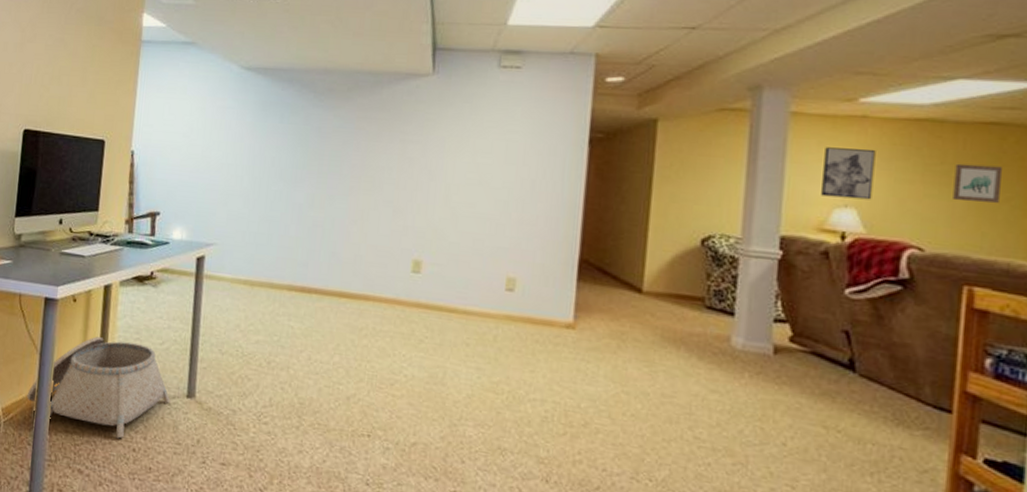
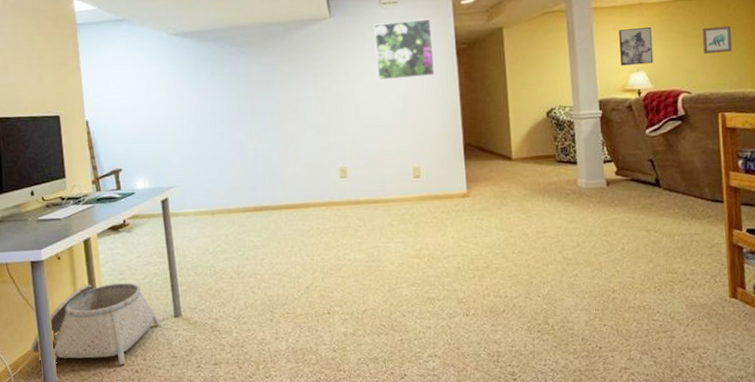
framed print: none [480,90,561,166] -> present [374,18,435,81]

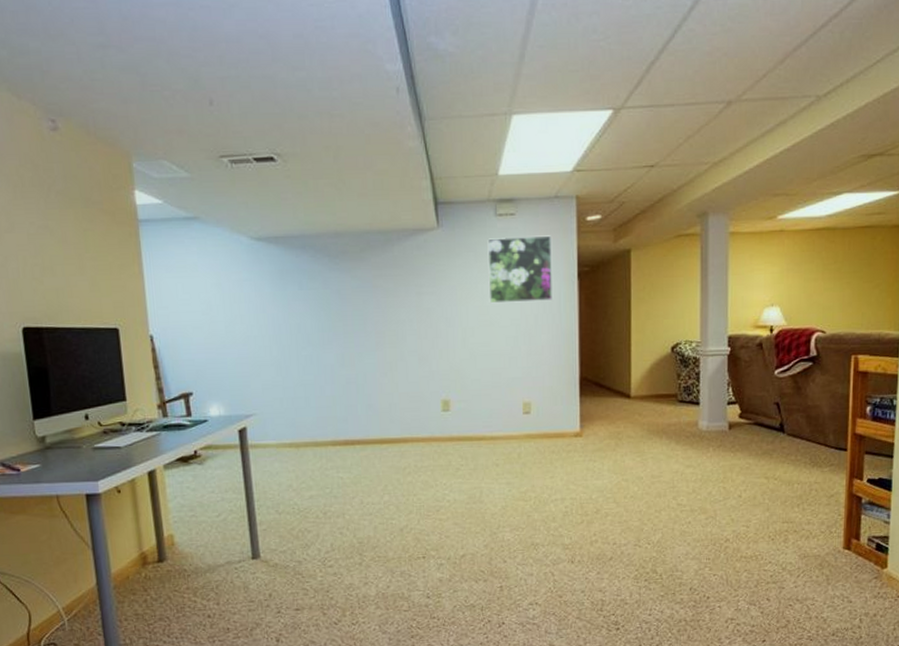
basket: present [30,283,161,365] -> none [87,520,237,610]
wall art: present [619,26,654,66] -> none [755,256,791,299]
wall art: present [702,26,732,55] -> none [843,260,875,291]

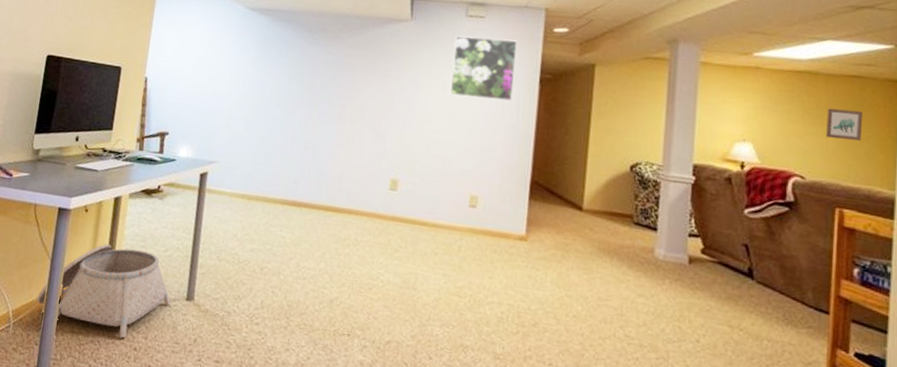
basket: none [87,520,237,610] -> present [36,244,171,339]
wall art: none [843,260,875,291] -> present [826,108,864,141]

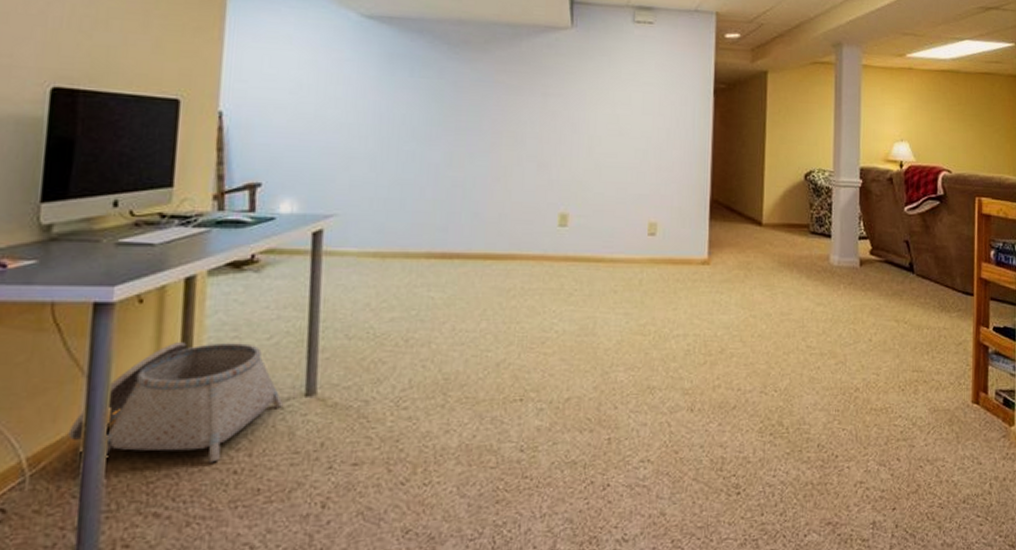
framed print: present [449,35,517,101] -> none [620,44,689,115]
wall art: present [826,108,864,141] -> none [966,104,994,133]

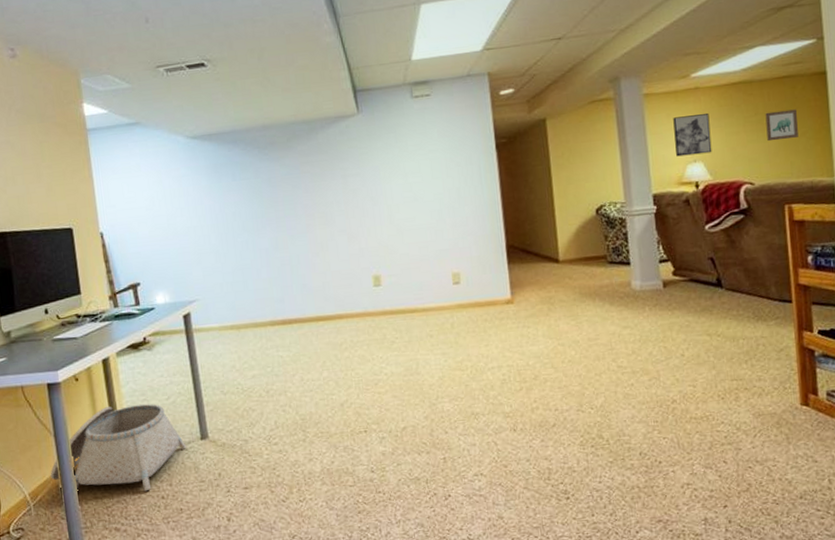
wall art: none [886,93,919,135] -> present [673,112,712,157]
wall art: none [966,104,994,133] -> present [765,109,798,142]

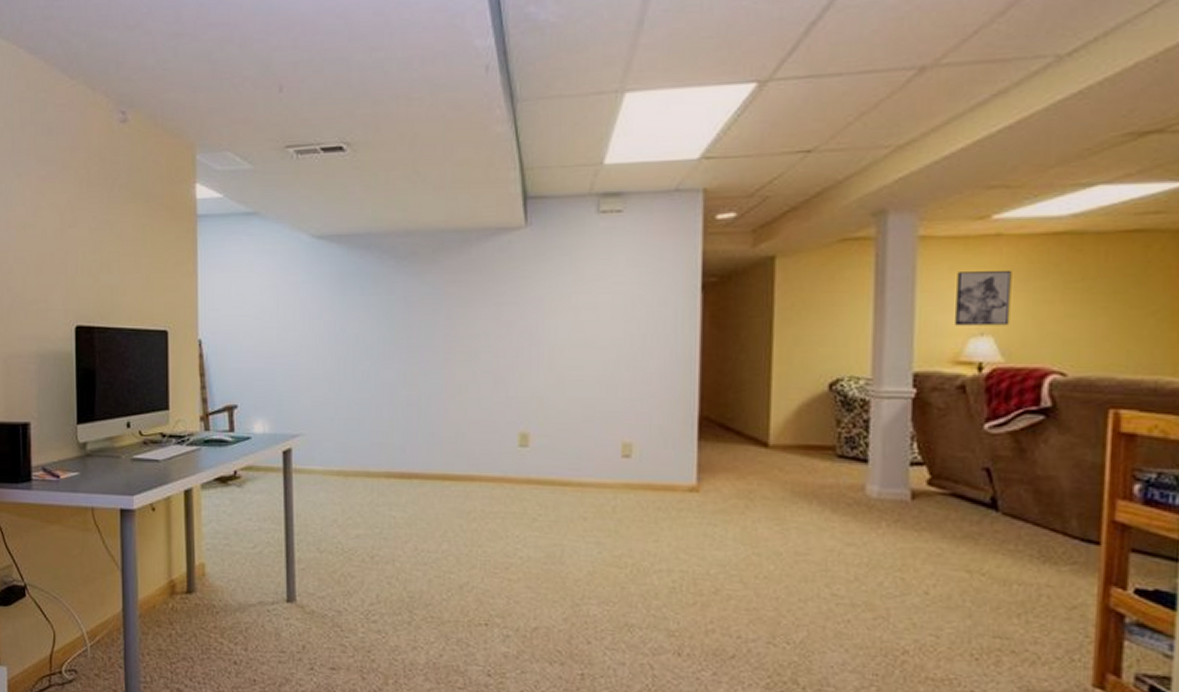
basket: present [50,404,187,492] -> none [112,546,269,653]
wall art: present [765,109,798,142] -> none [1095,277,1149,319]

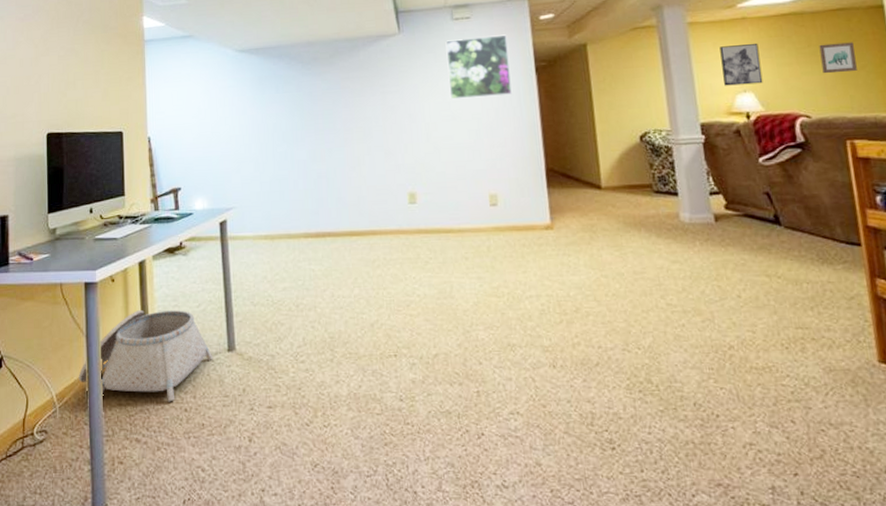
basket: none [112,546,269,653] -> present [78,310,214,402]
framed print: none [584,237,668,319] -> present [445,34,512,100]
wall art: none [1095,277,1149,319] -> present [819,42,857,74]

